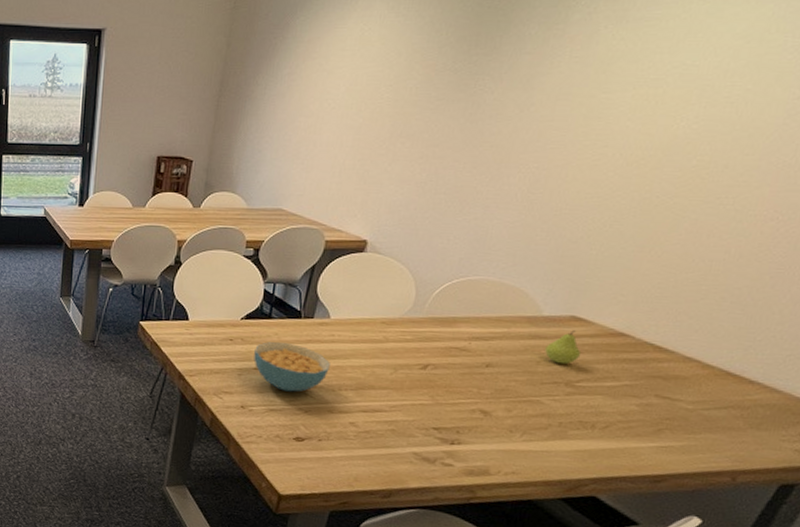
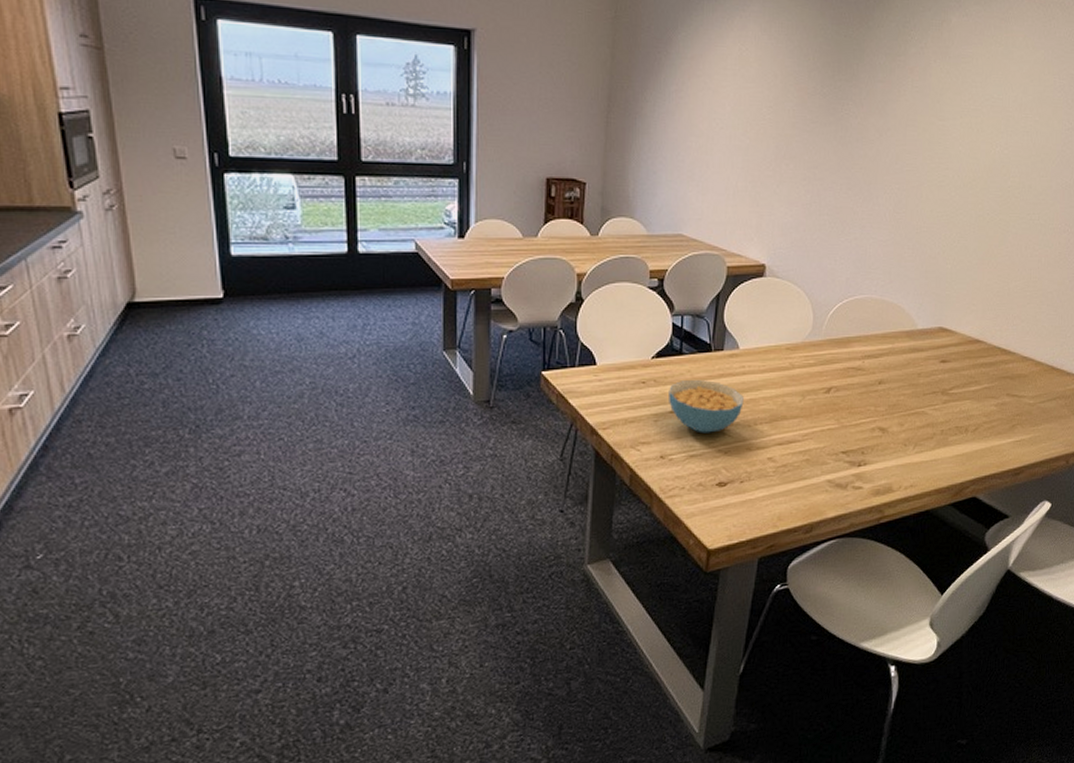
fruit: present [545,330,582,365] -> none [923,341,950,374]

